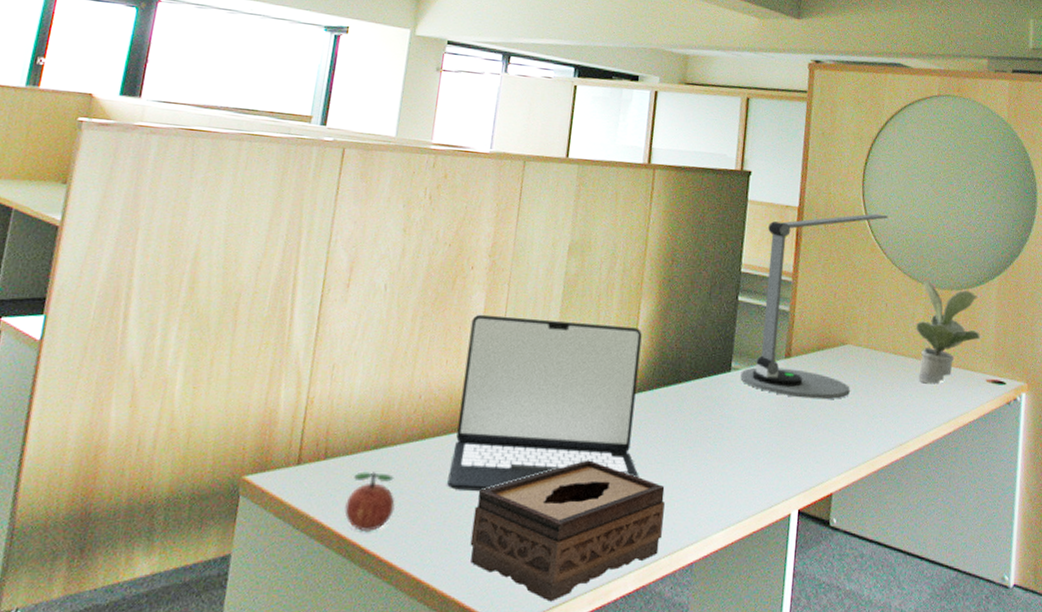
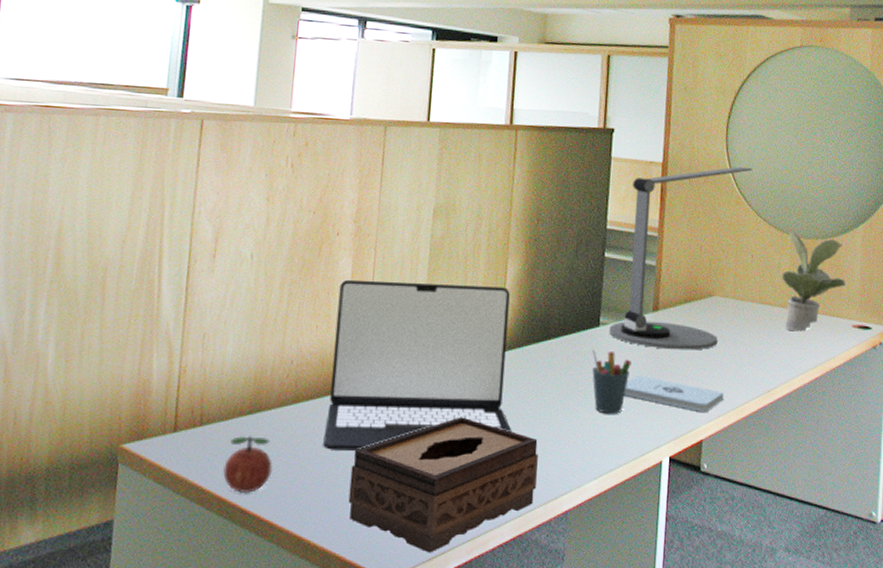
pen holder: none [722,394,762,463] -> present [592,349,631,414]
notepad: none [754,423,856,465] -> present [624,375,724,413]

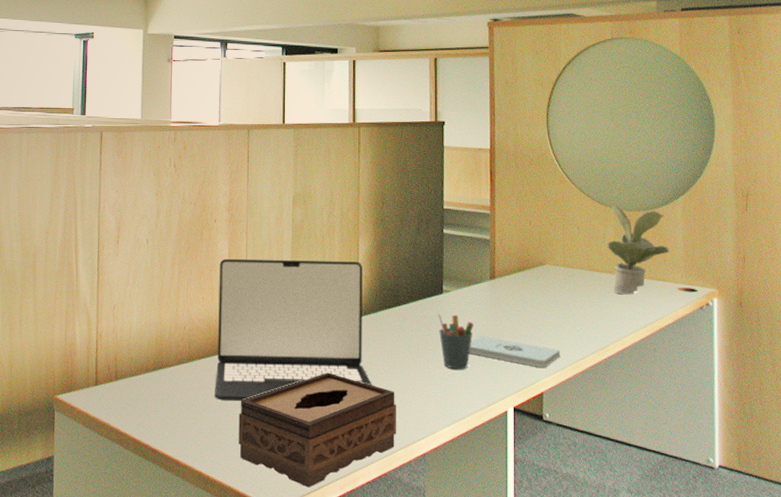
apple: present [223,436,273,494] -> none [136,389,175,436]
desk lamp: present [609,166,752,350] -> none [452,149,573,313]

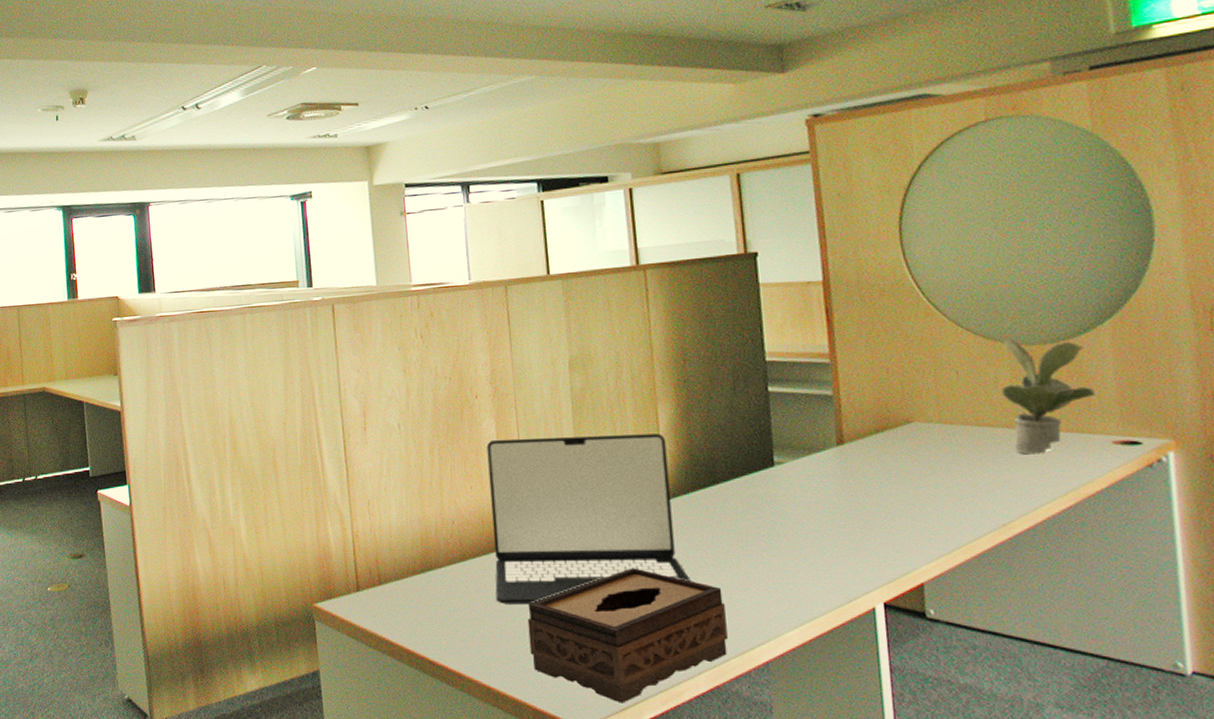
pen holder: present [438,313,474,370] -> none [770,490,820,559]
notepad: present [469,336,561,368] -> none [815,516,945,553]

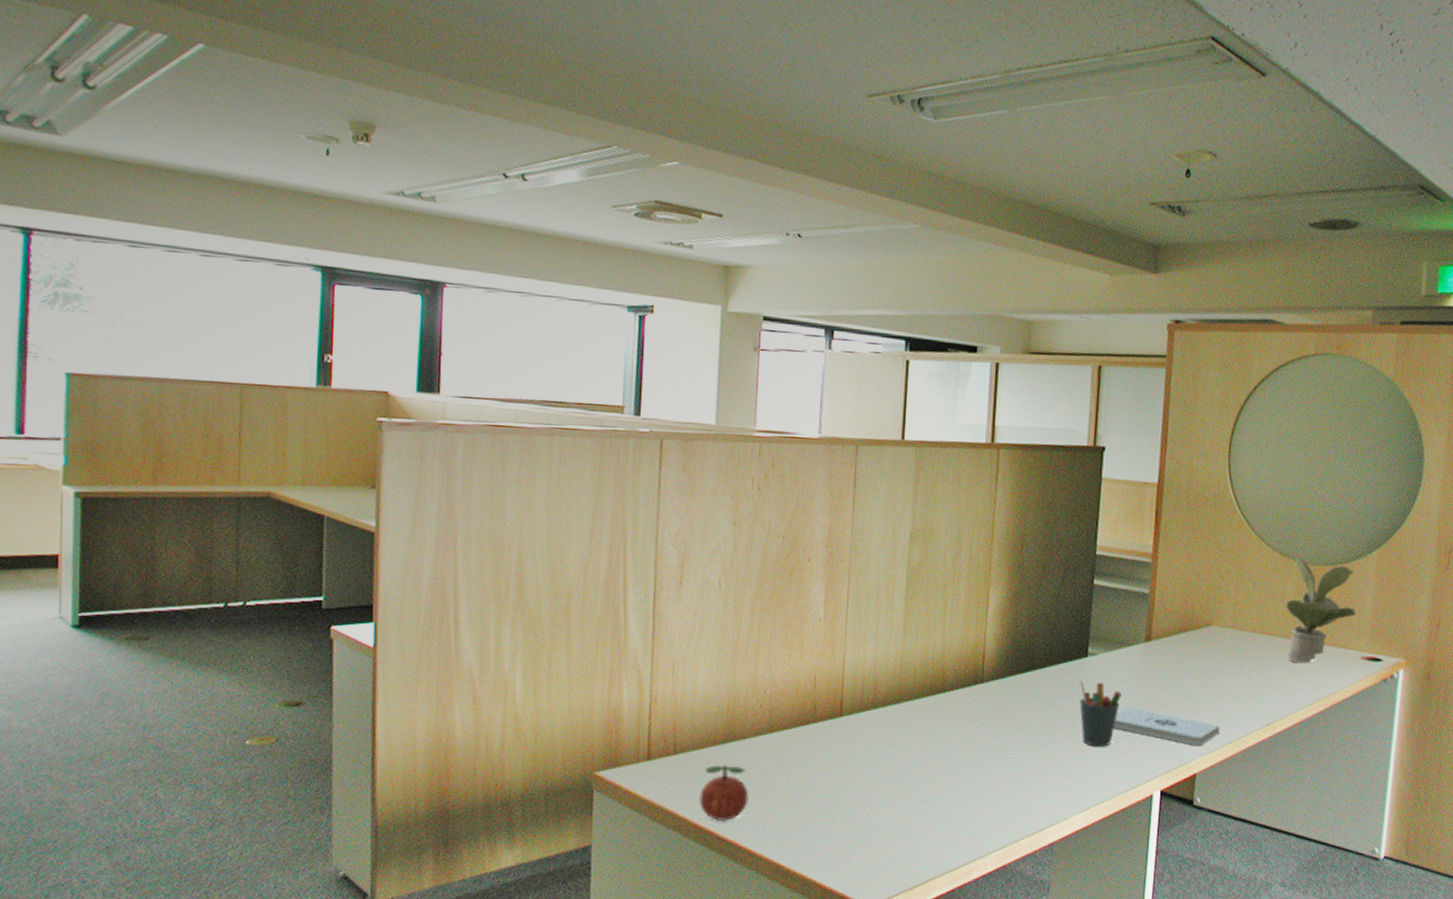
apple: none [407,593,452,647] -> present [699,765,749,822]
laptop: present [486,433,691,604] -> none [800,607,995,780]
tissue box: present [527,568,728,703] -> none [827,748,1023,882]
pen holder: none [770,490,820,559] -> present [1079,680,1122,747]
notepad: none [815,516,945,553] -> present [1113,708,1221,747]

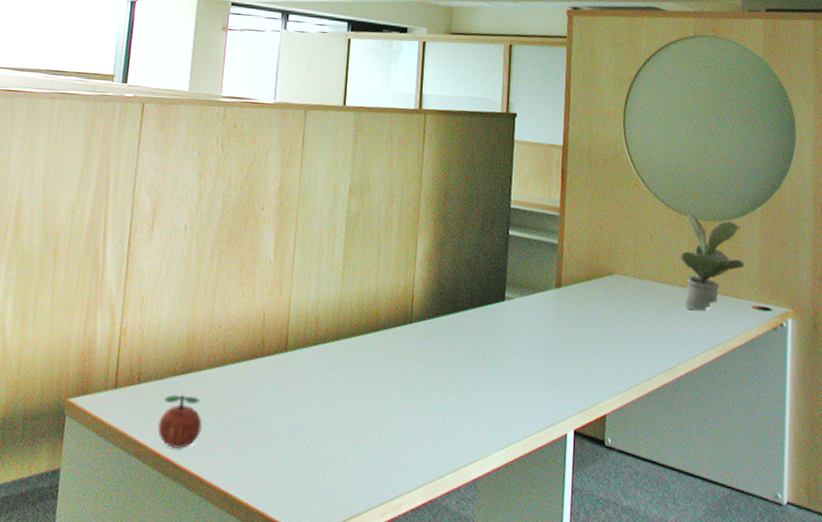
pen holder: present [1079,680,1122,747] -> none [498,322,536,386]
notepad: present [1113,708,1221,747] -> none [529,349,627,388]

